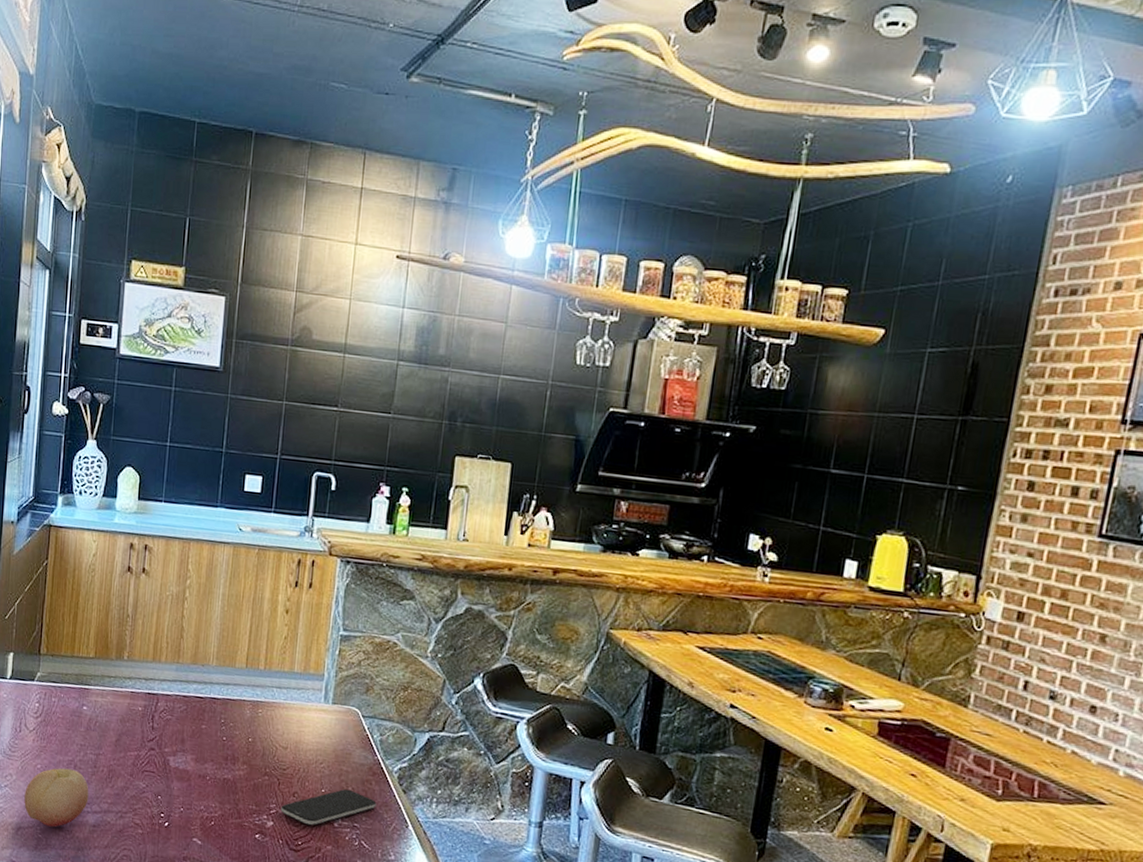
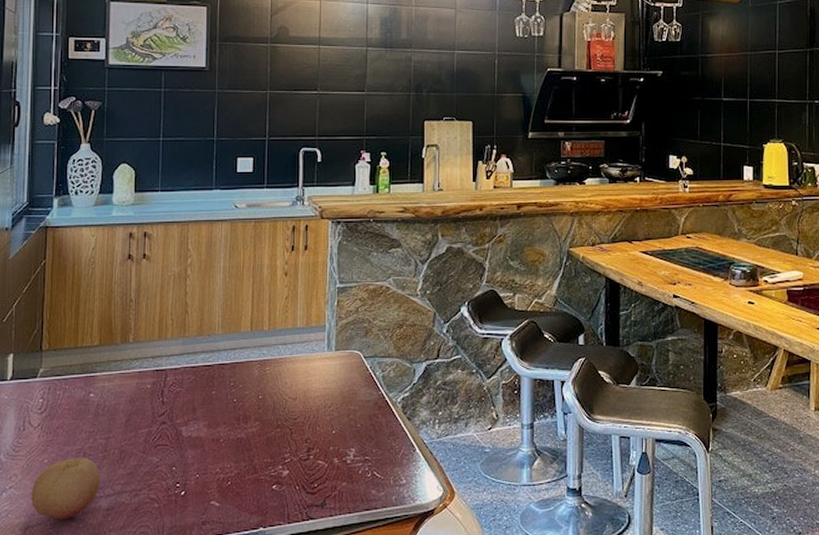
smartphone: present [280,788,377,826] -> none [295,426,385,467]

